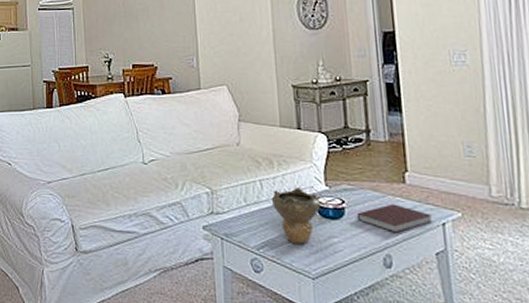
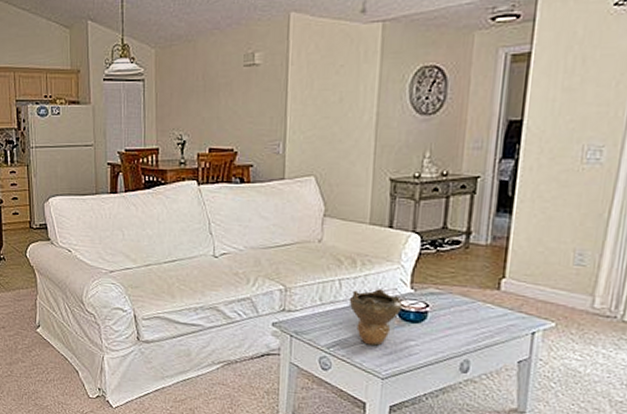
notebook: present [356,204,433,233] -> none [439,310,524,340]

